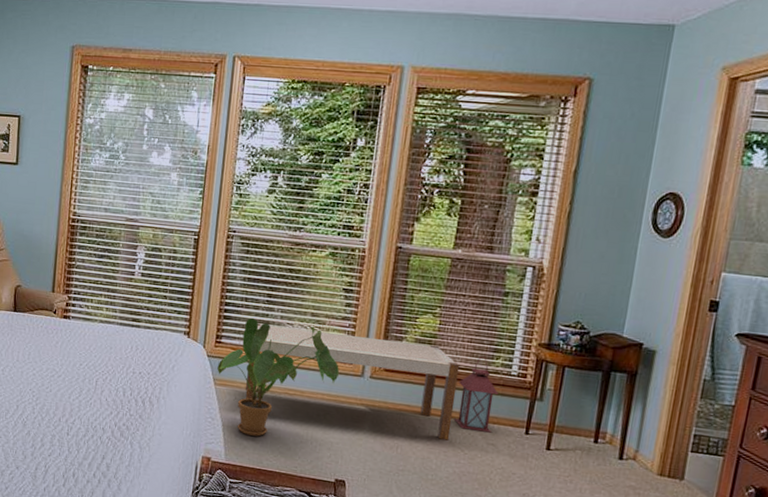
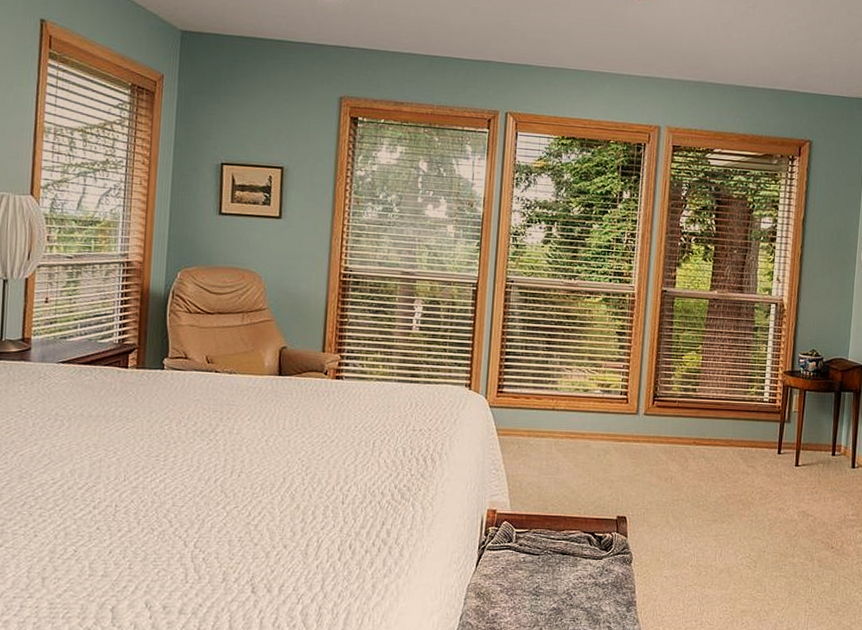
house plant: present [217,318,340,437] -> none [500,366,617,483]
bench: present [245,323,460,441] -> none [528,370,721,467]
lantern: present [454,356,500,433] -> none [718,386,755,456]

